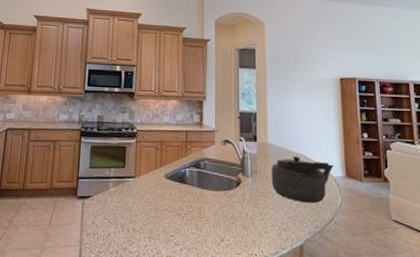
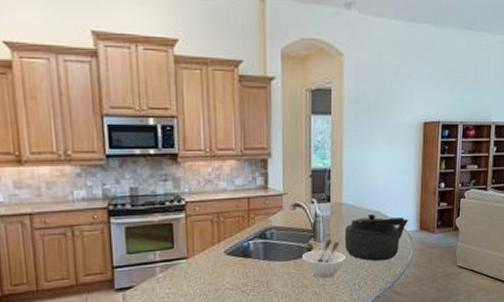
bowl: none [232,175,273,214] -> present [302,239,345,279]

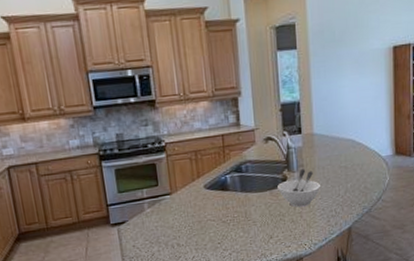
kettle: present [344,213,409,261] -> none [317,141,383,188]

